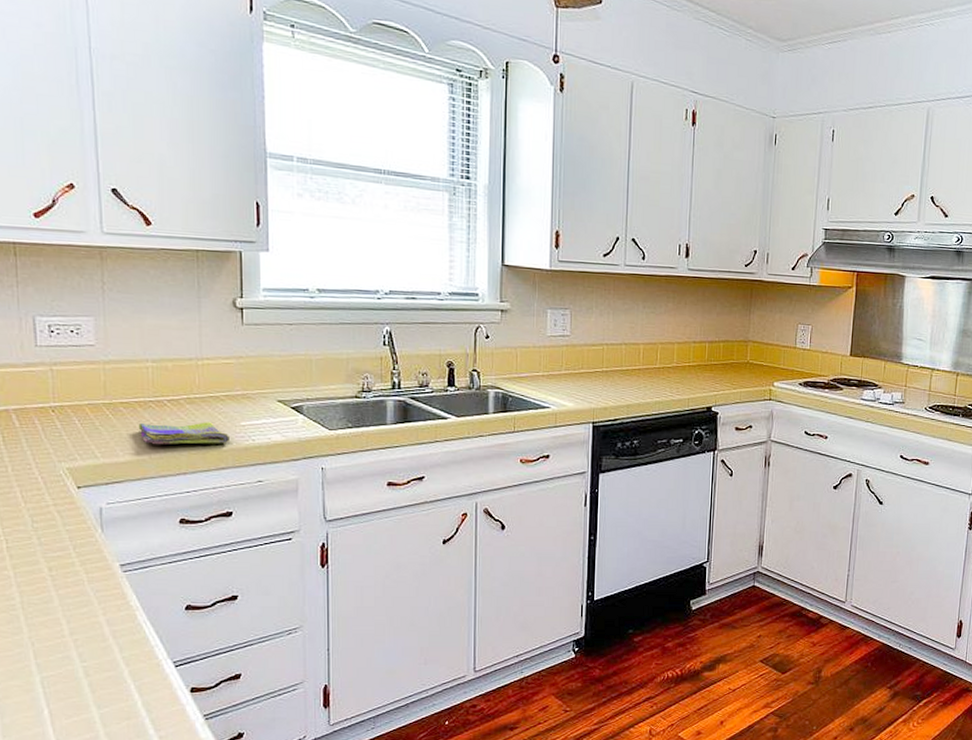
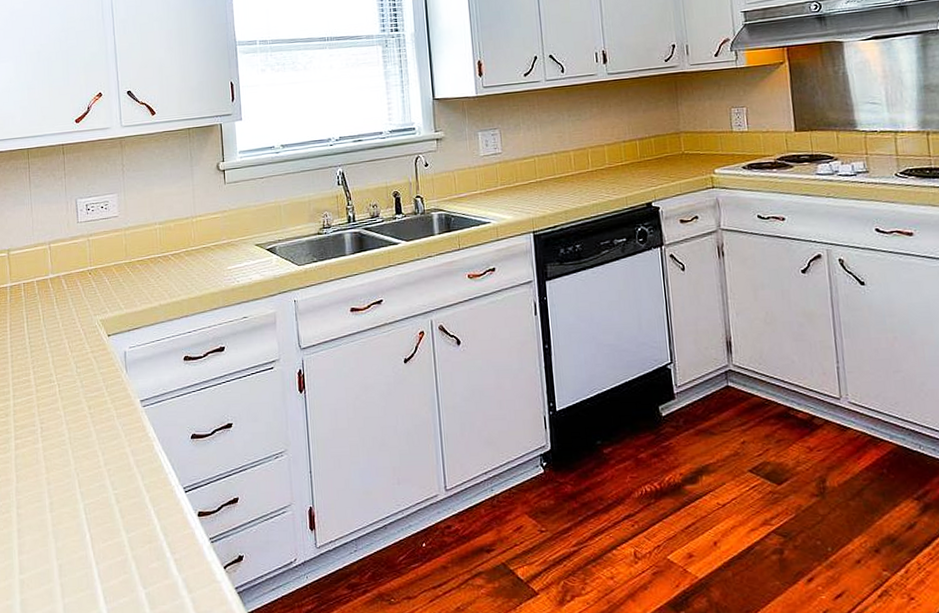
dish towel: present [138,422,229,445] -> none [151,269,219,294]

